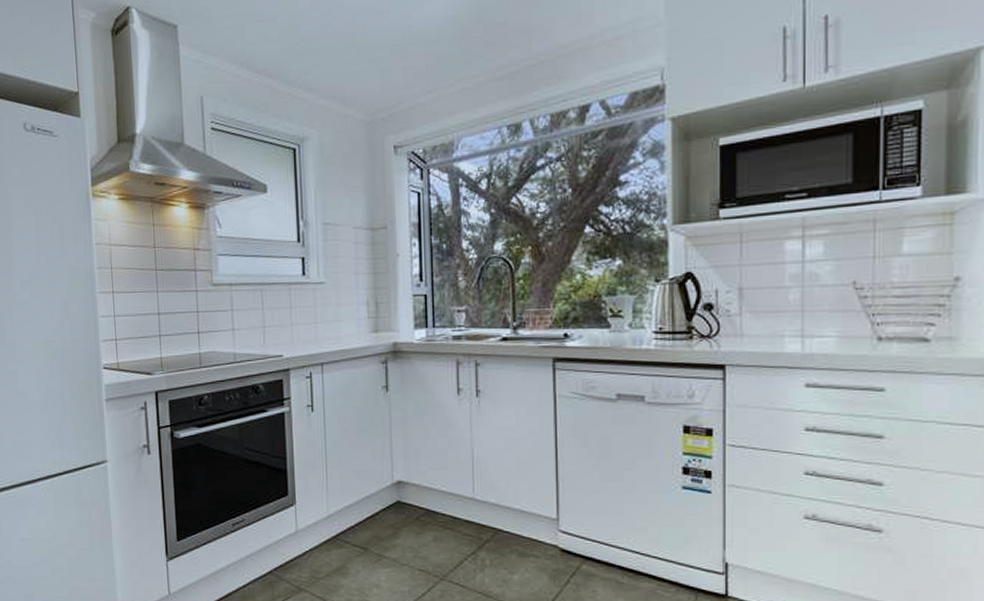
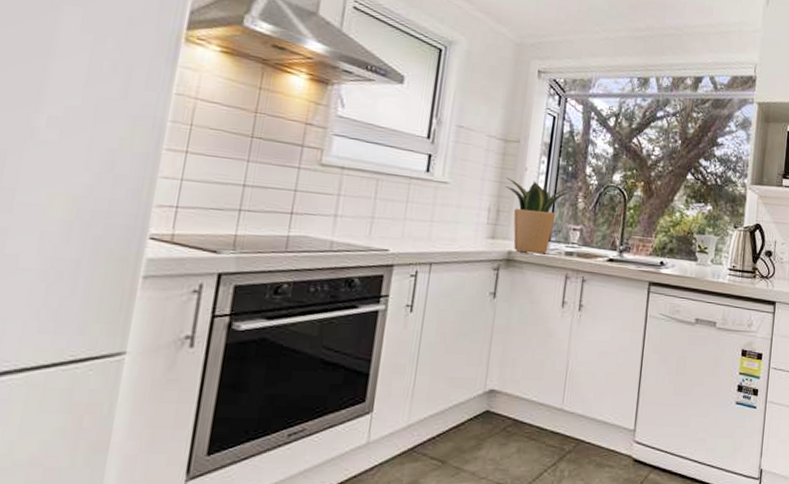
potted plant: none [379,266,451,342] -> present [505,177,573,254]

